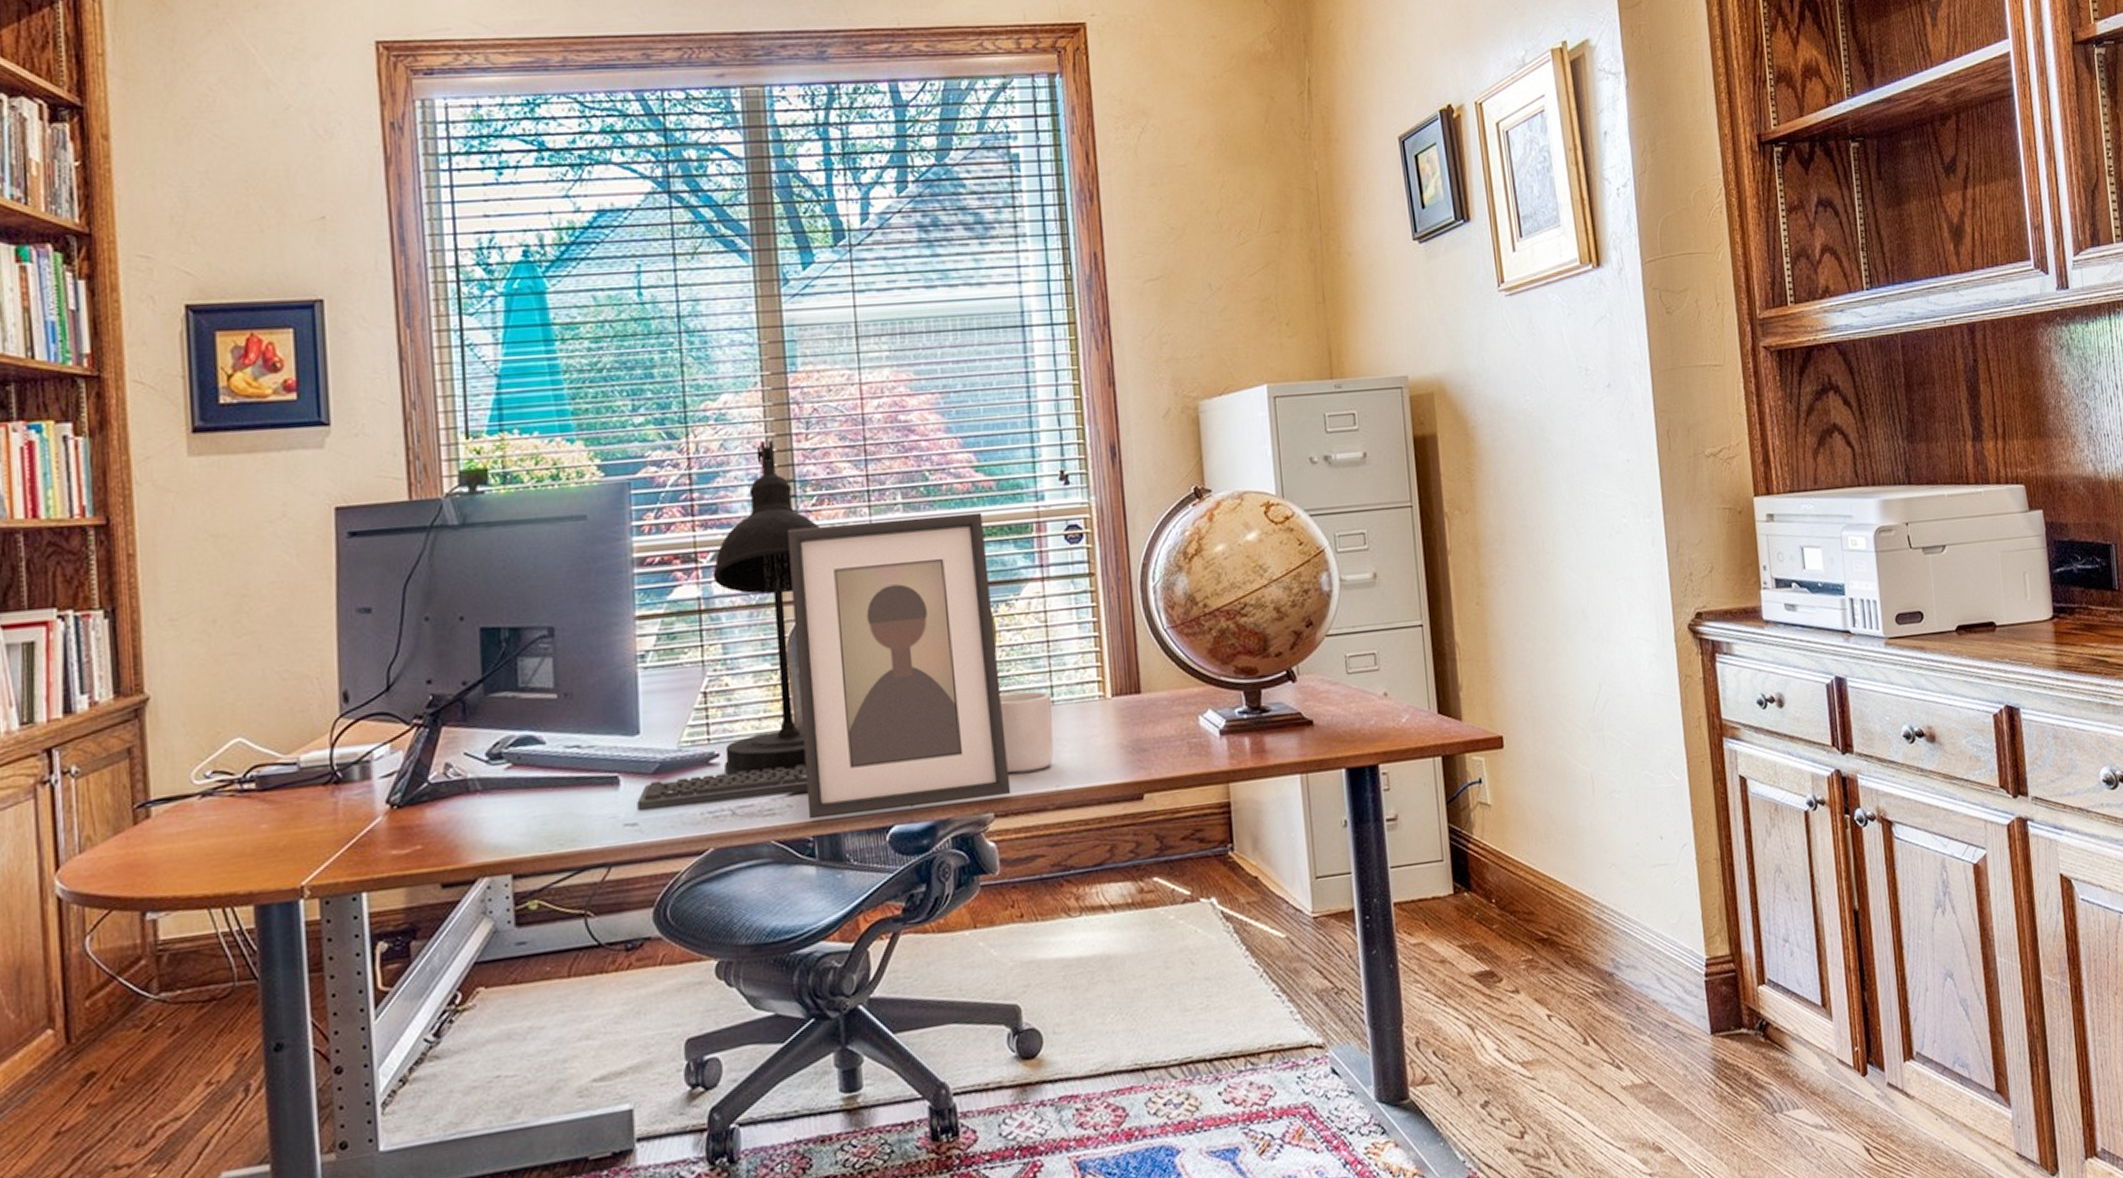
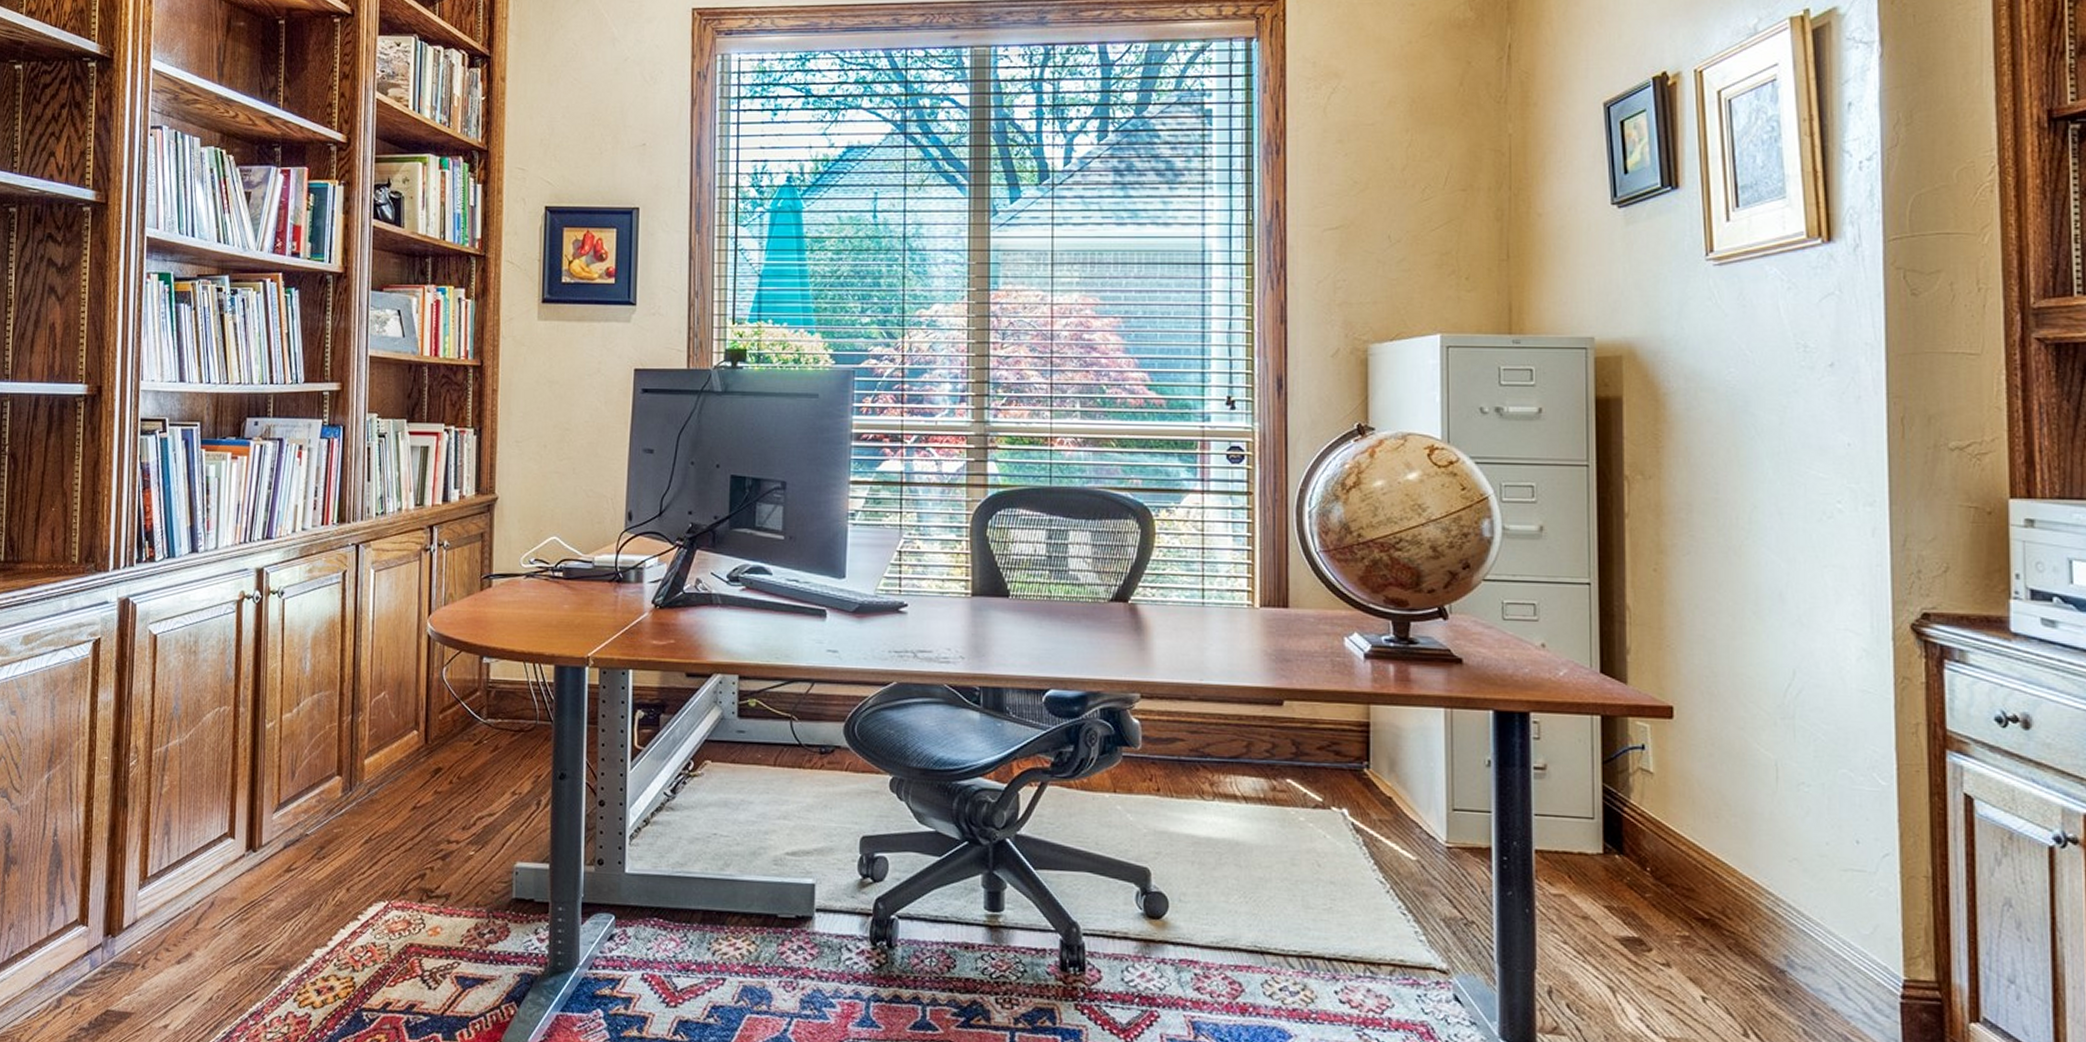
computer keyboard: present [637,764,808,812] -> none [839,618,979,648]
desk lamp: present [712,440,820,776] -> none [911,345,1007,628]
picture frame: present [787,512,1011,820] -> none [977,422,1158,679]
mug: present [999,690,1054,774] -> none [1154,589,1202,663]

